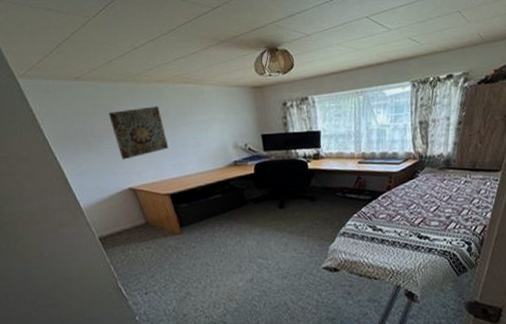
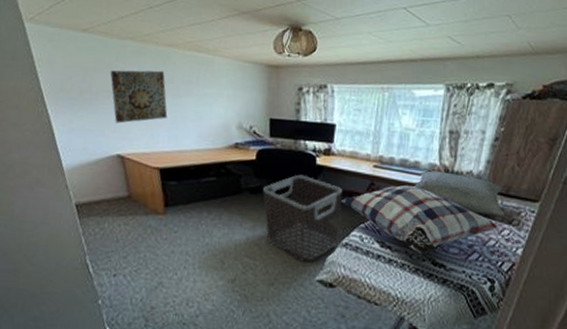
clothes hamper: none [265,180,336,255] -> present [263,174,343,264]
cushion: none [334,174,470,231] -> present [341,185,499,254]
pillow: none [395,158,473,189] -> present [415,170,504,217]

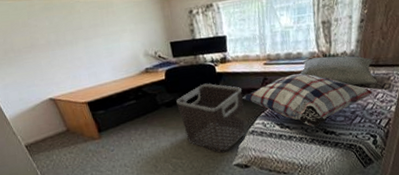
wall art: present [110,70,168,124] -> none [25,20,84,73]

